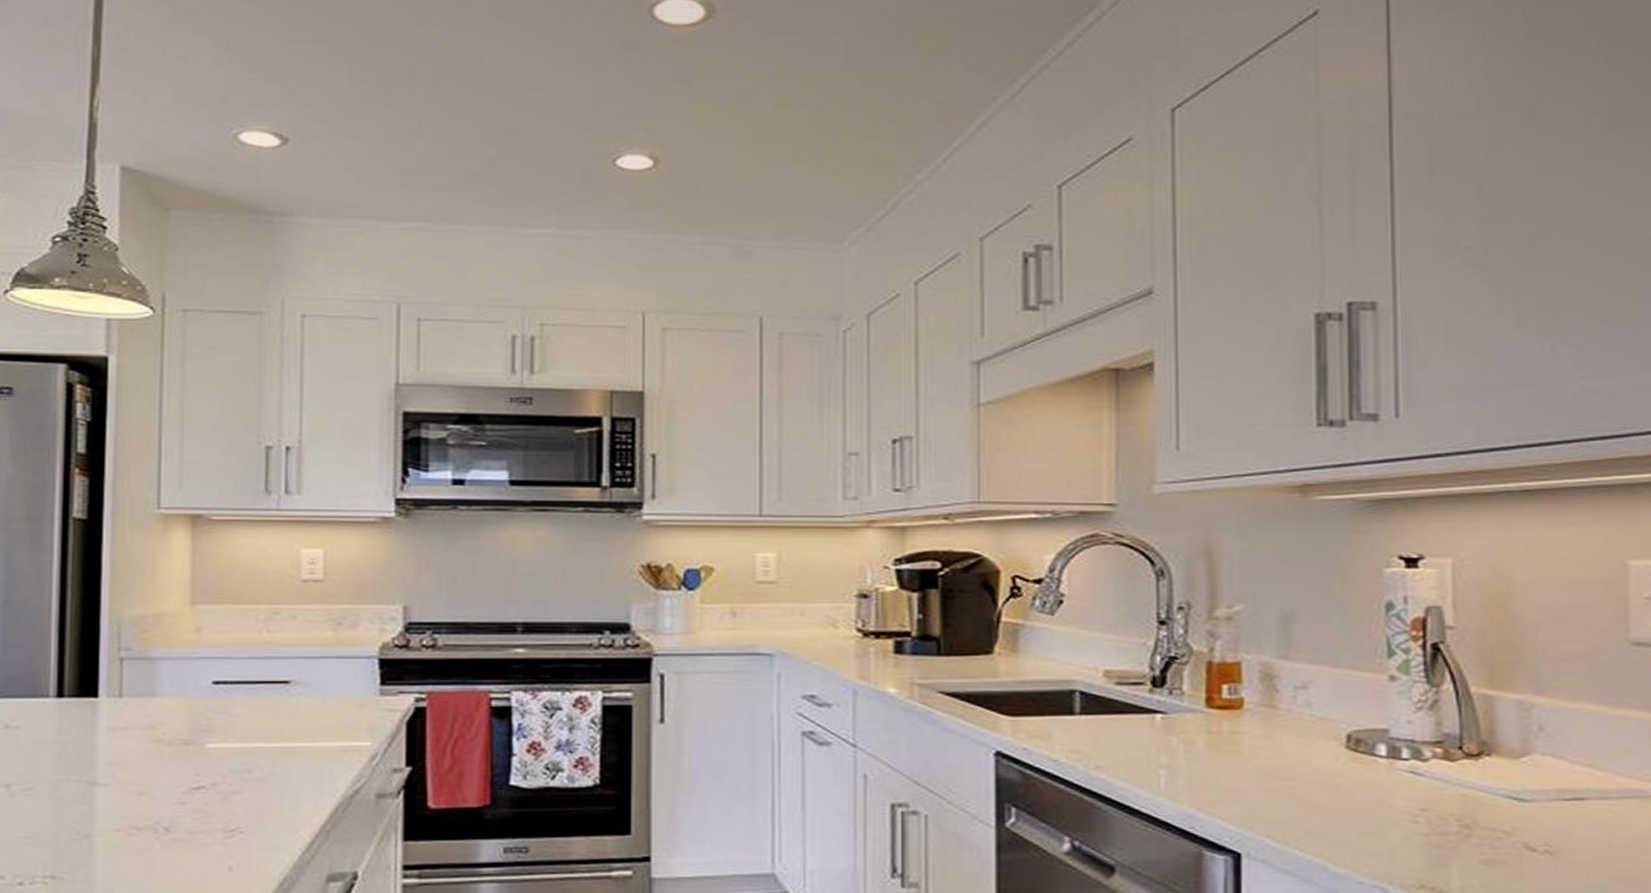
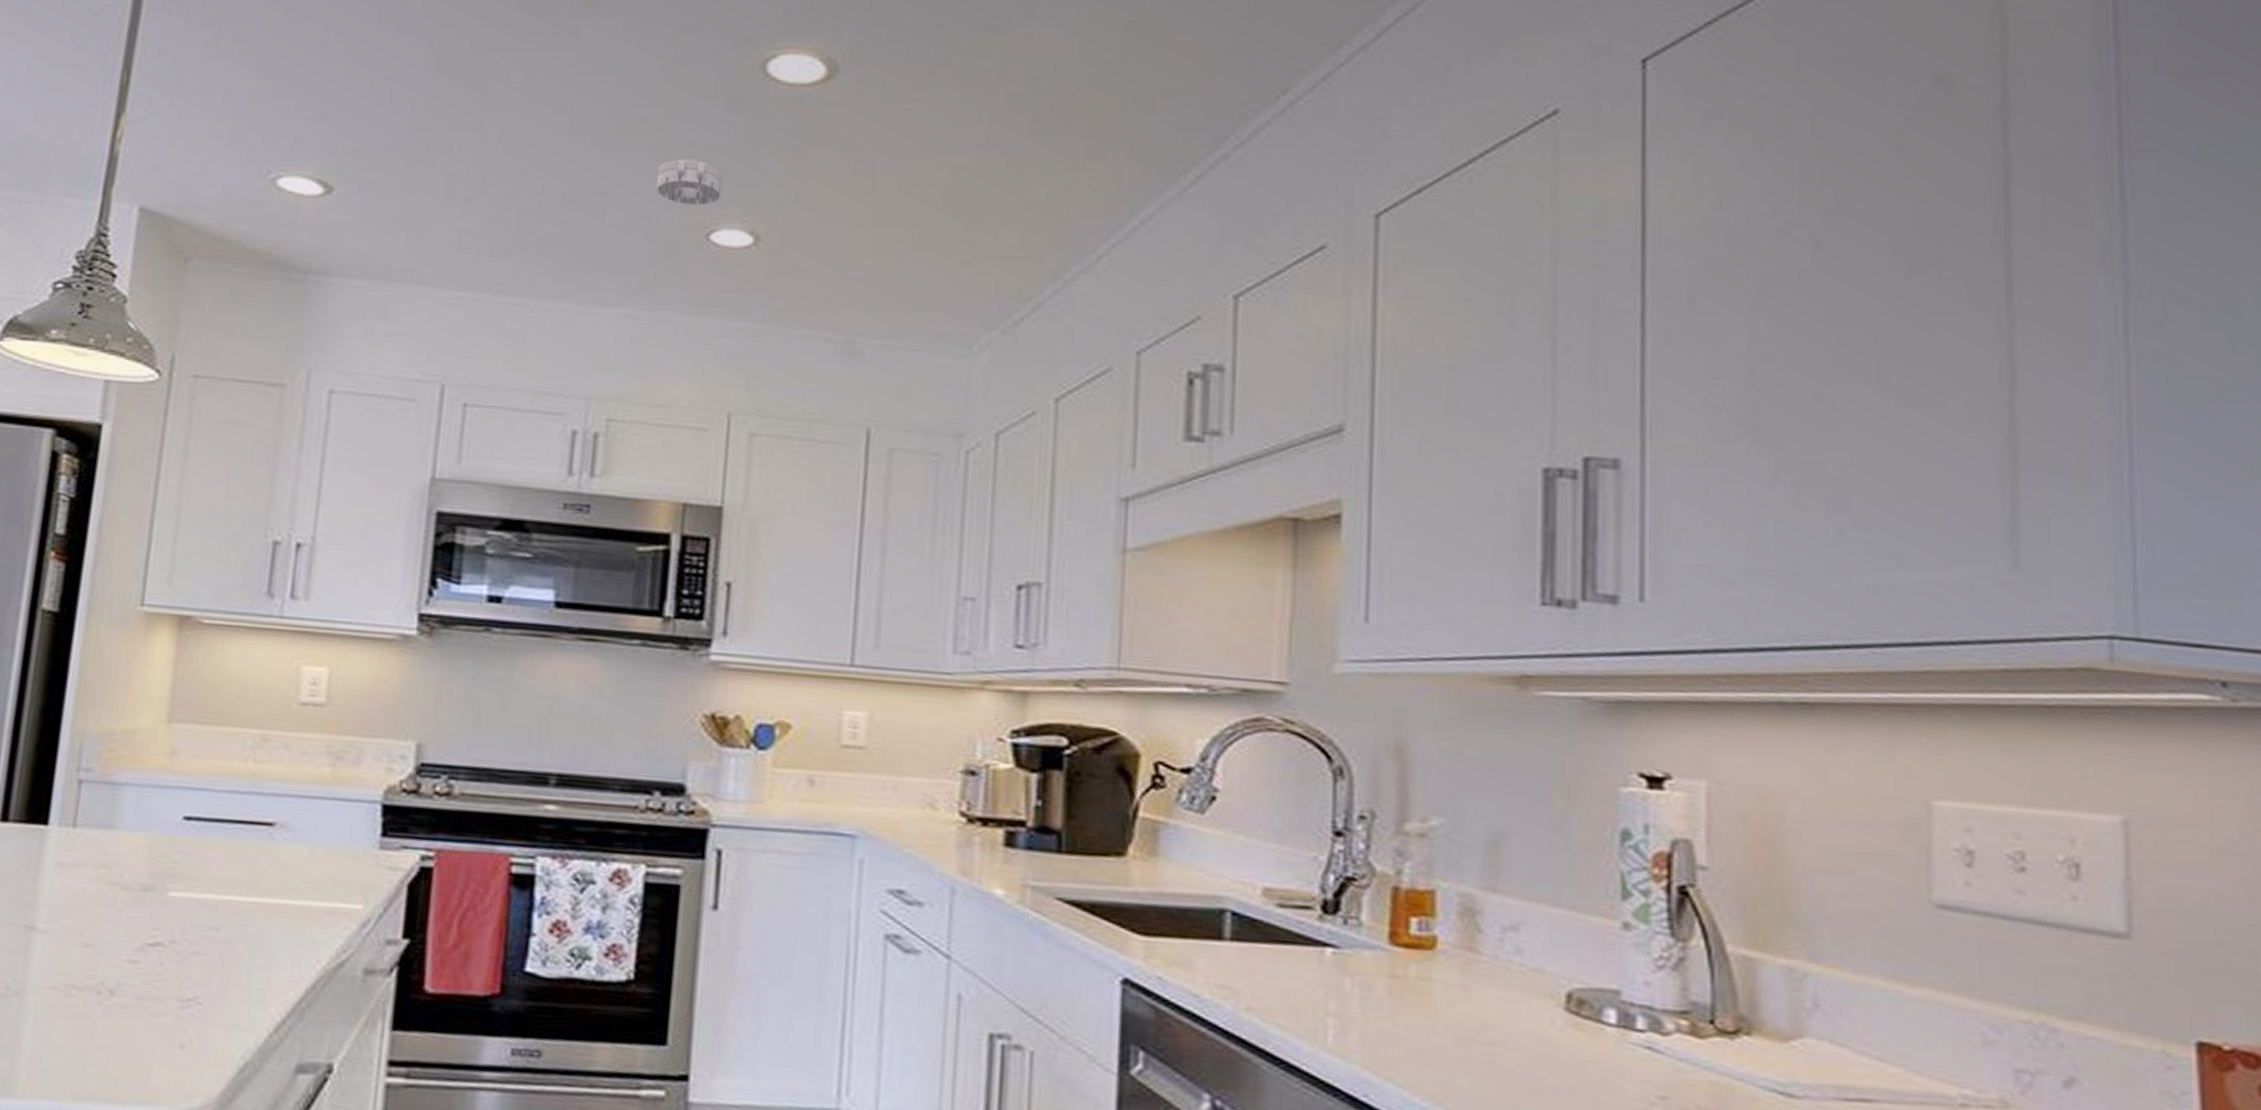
smoke detector: none [567,96,623,136] -> present [656,159,723,206]

